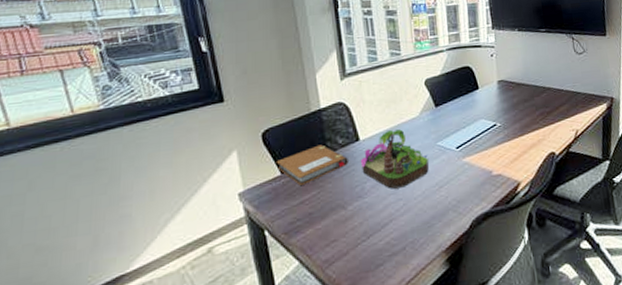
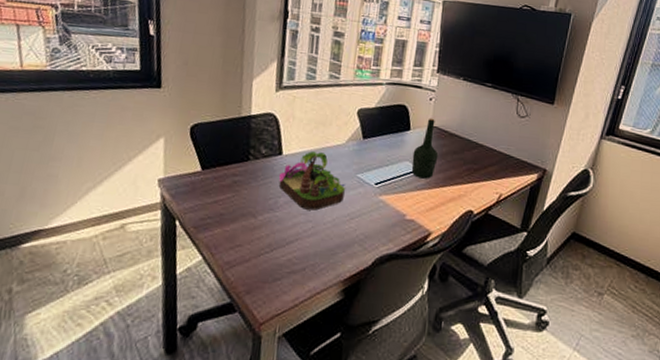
notebook: present [276,144,348,187] -> none [199,150,268,186]
bottle: none [486,73,511,133] -> present [411,118,439,179]

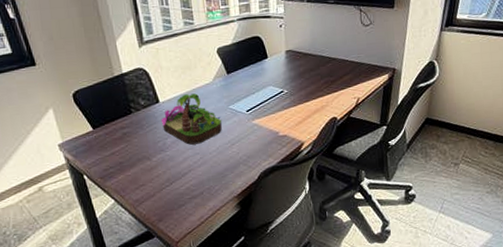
bottle: present [411,118,439,179] -> none [274,43,298,99]

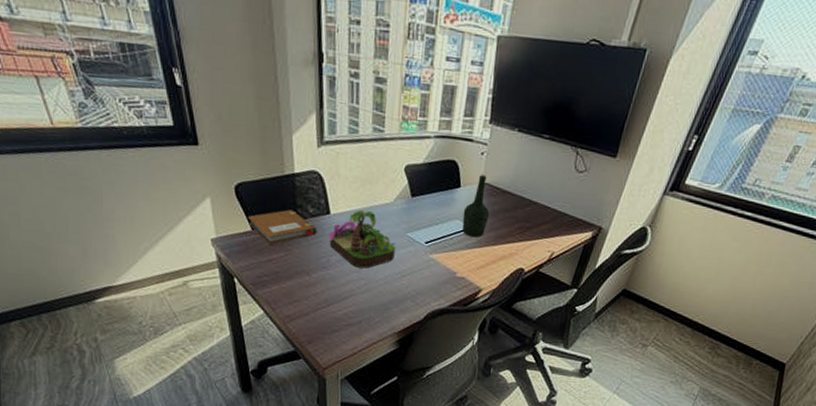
notebook: none [87,105,151,140] -> present [247,209,317,246]
bottle: none [274,43,298,99] -> present [462,174,490,238]

